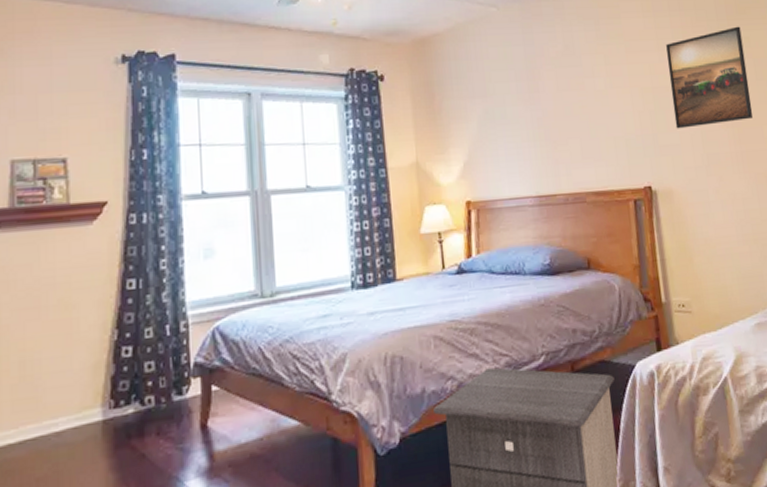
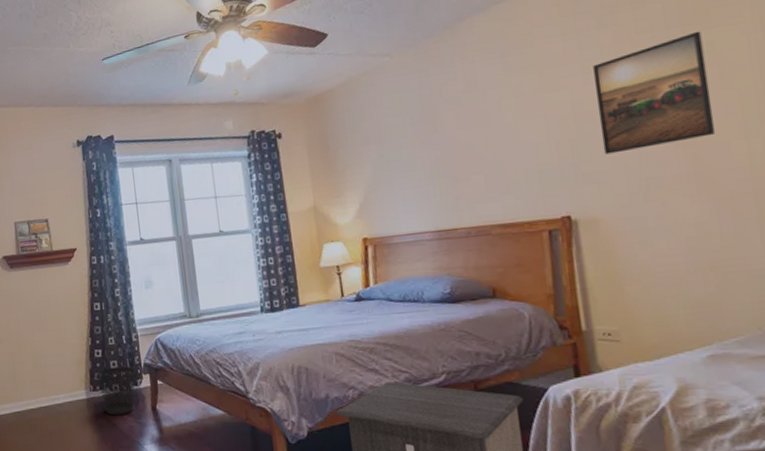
wastebasket: none [122,368,180,442] -> present [96,366,135,416]

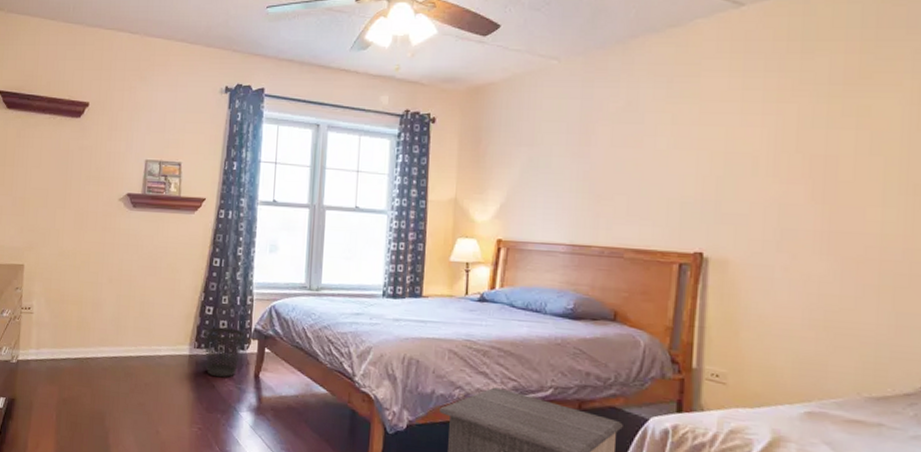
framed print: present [593,31,716,155] -> none [746,92,861,199]

